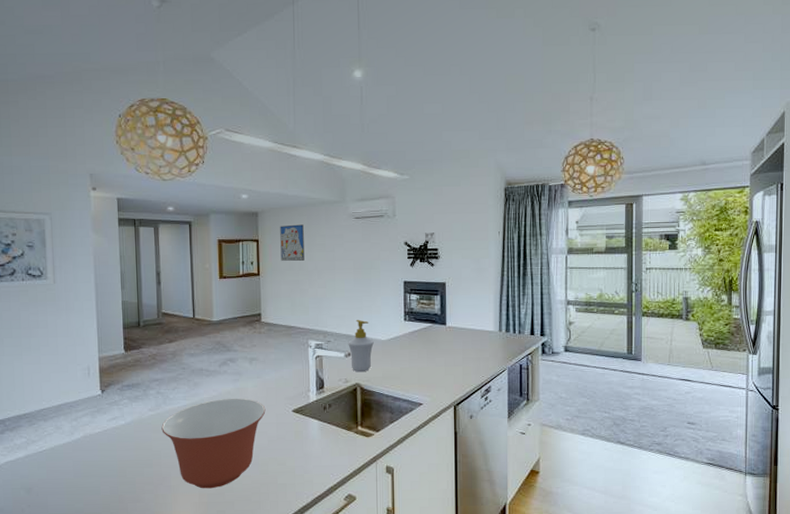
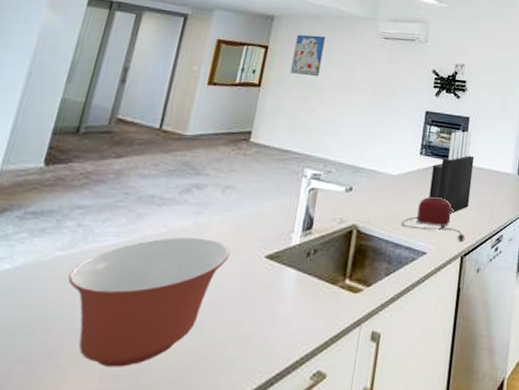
soap bottle: present [348,319,374,372] -> none [350,148,382,212]
toaster: none [397,356,456,394] -> present [401,196,465,243]
knife block: none [417,295,456,370] -> present [429,131,475,214]

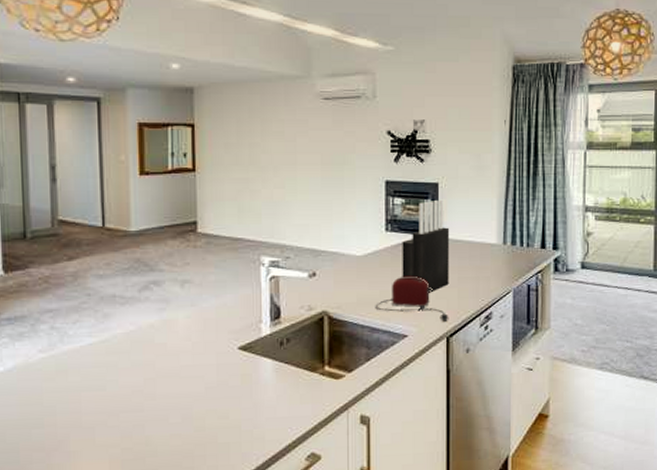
mixing bowl: present [68,236,230,368] -> none [57,332,202,454]
wall art: present [290,34,326,76] -> none [223,105,256,153]

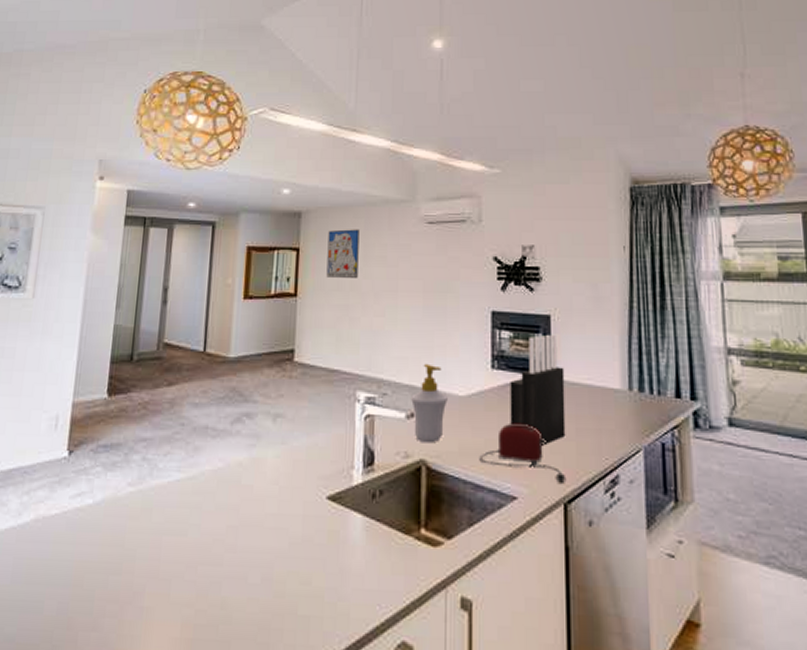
wall art: none [223,105,256,153] -> present [326,229,360,278]
soap bottle: none [313,229,346,297] -> present [411,363,448,443]

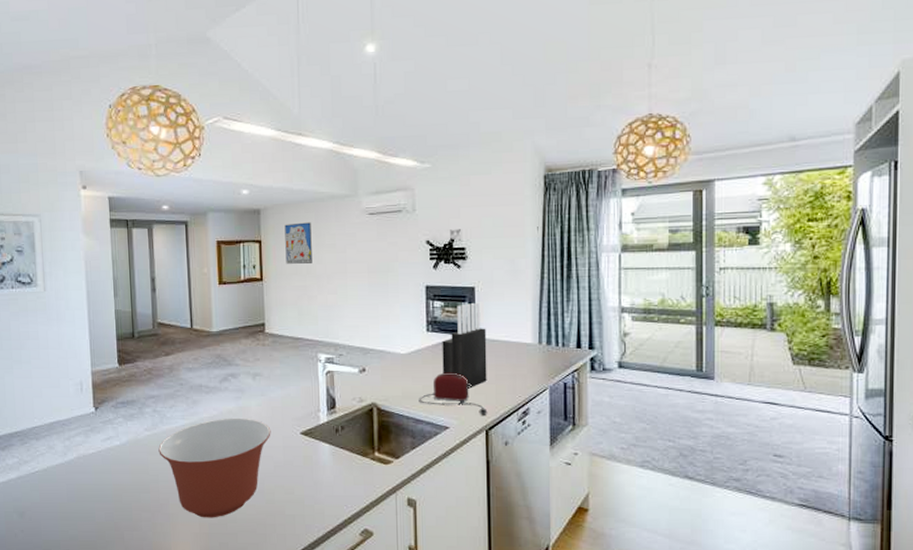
mixing bowl: none [141,472,289,617] -> present [158,418,271,518]
soap bottle: present [411,363,448,443] -> none [362,330,392,391]

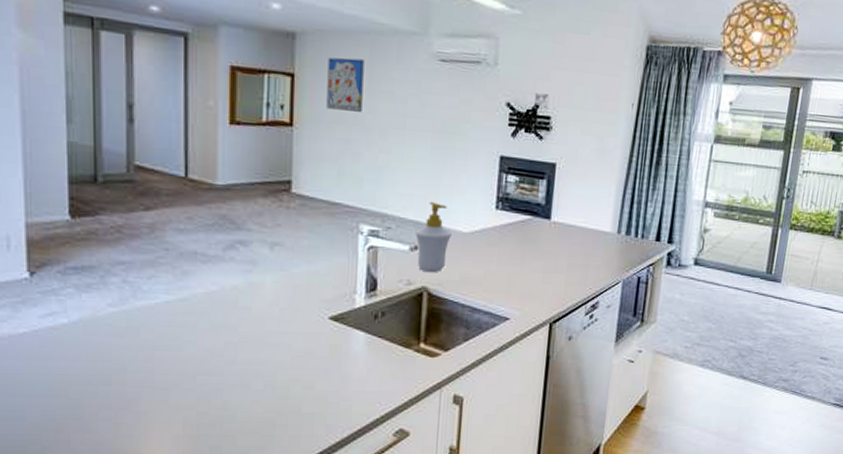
mixing bowl: present [158,418,271,518] -> none [128,295,290,417]
soap bottle: none [362,330,392,391] -> present [415,201,452,273]
toaster: present [419,372,488,417] -> none [478,257,554,308]
knife block: present [442,302,487,389] -> none [509,181,563,277]

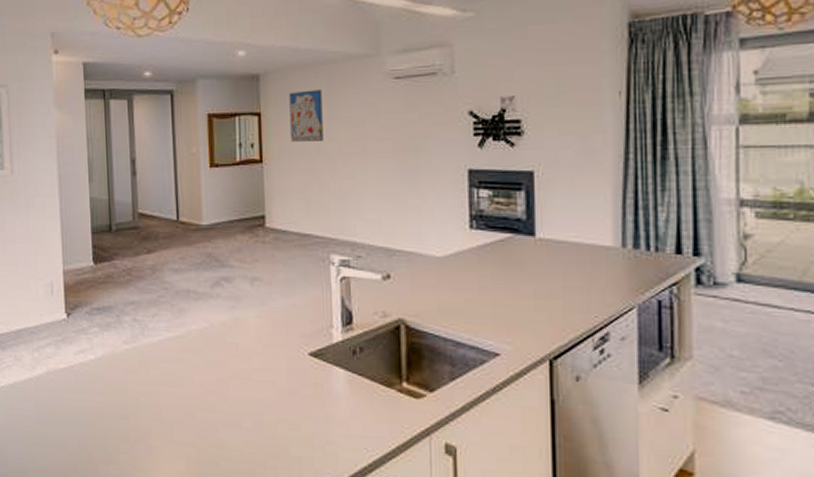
soap bottle: present [415,201,452,273] -> none [386,225,424,303]

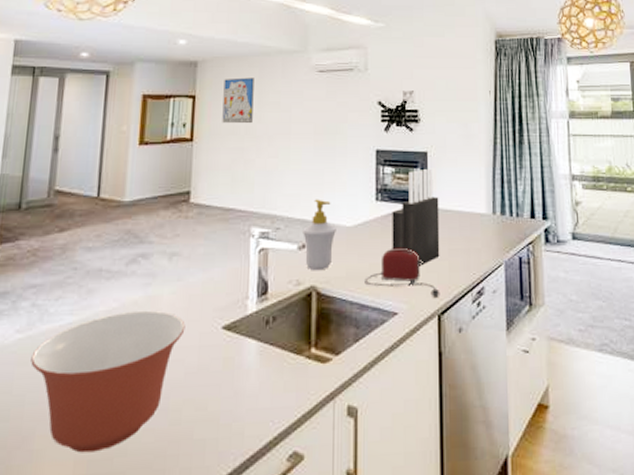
mixing bowl: none [139,331,273,455] -> present [31,310,185,453]
soap bottle: none [386,225,424,303] -> present [303,199,336,271]
toaster: none [459,282,552,342] -> present [364,247,440,299]
knife block: none [490,191,551,304] -> present [392,168,440,266]

